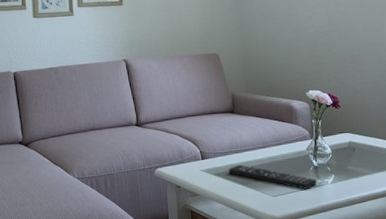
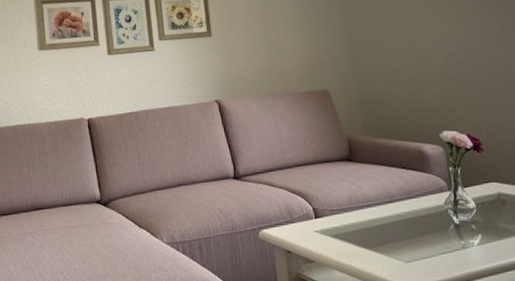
remote control: present [228,164,317,190] -> none [348,223,460,253]

